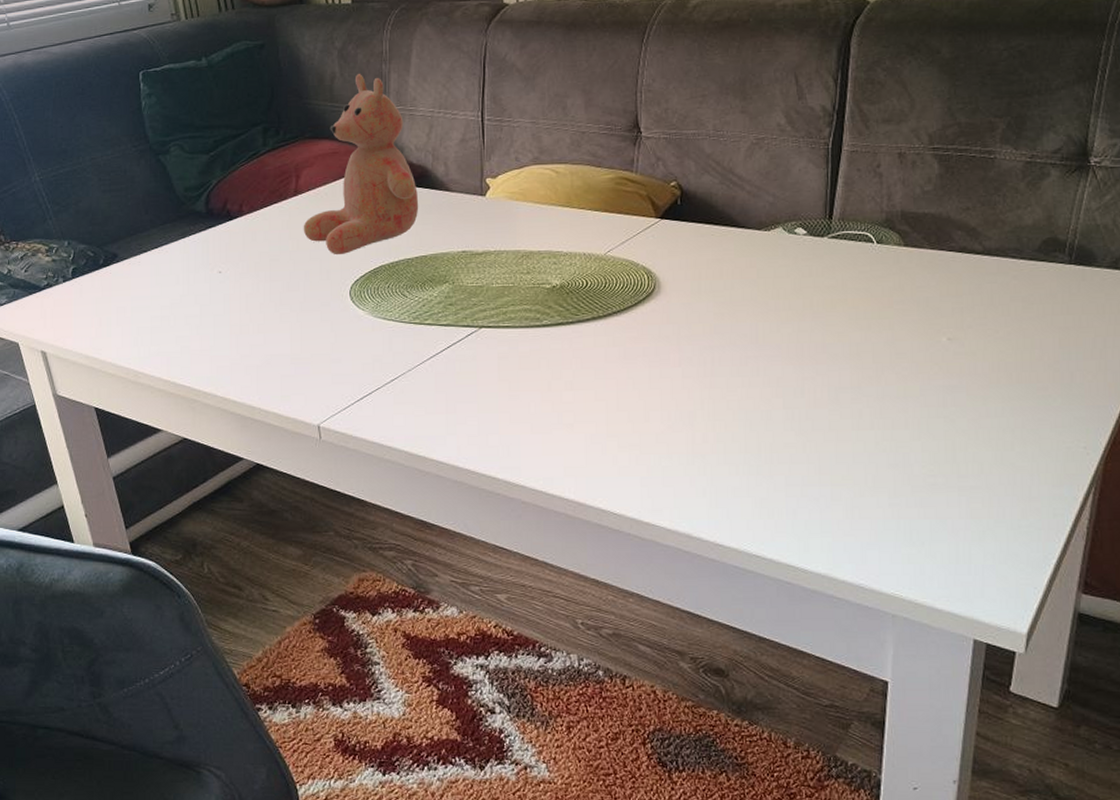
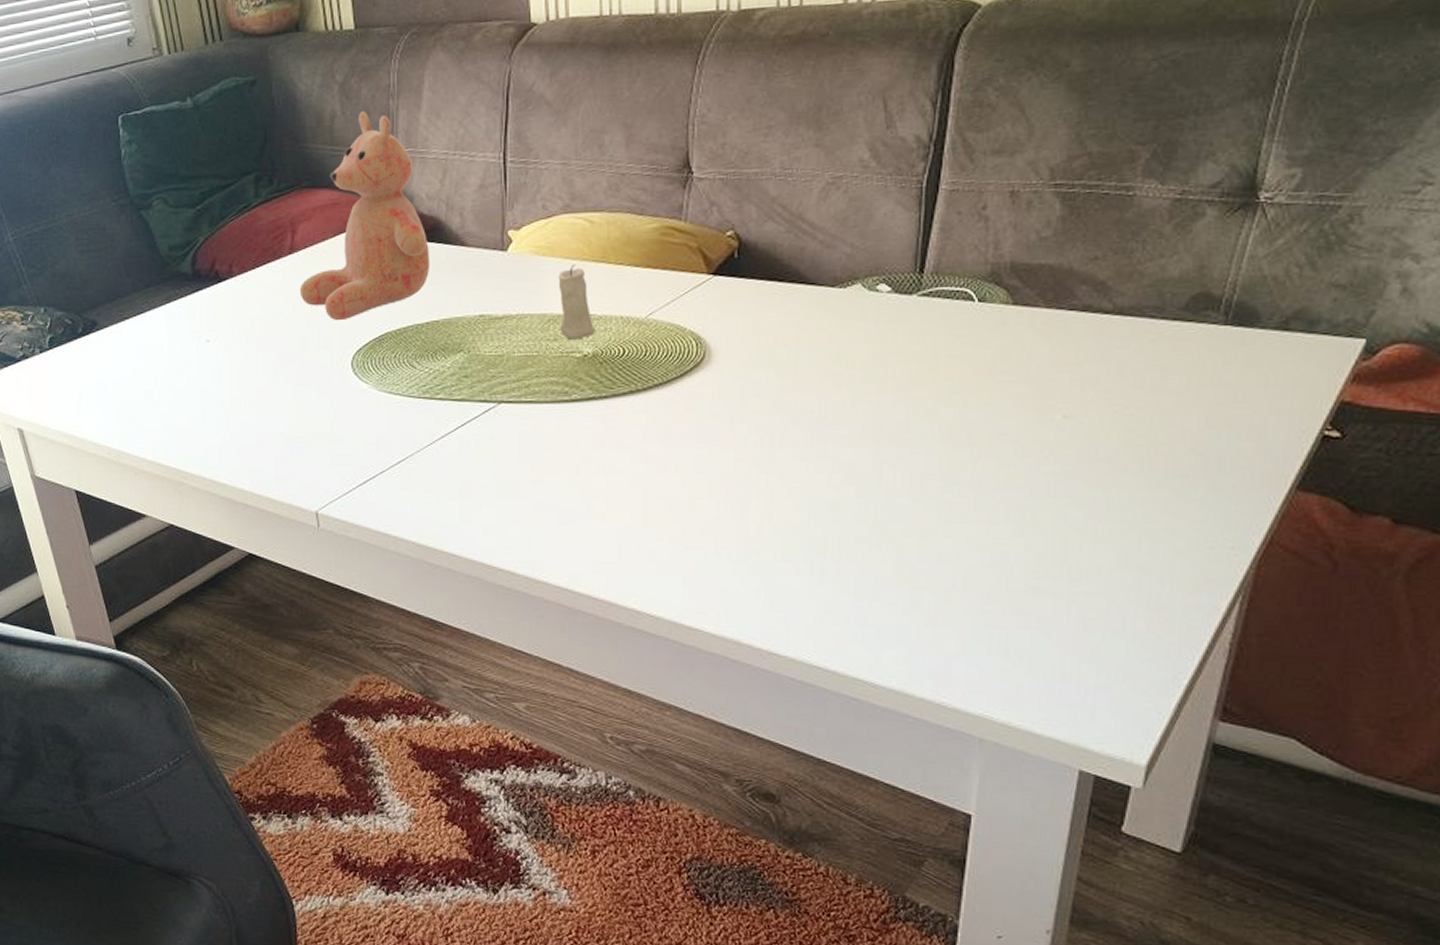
candle: none [529,208,562,273] -> present [558,264,596,340]

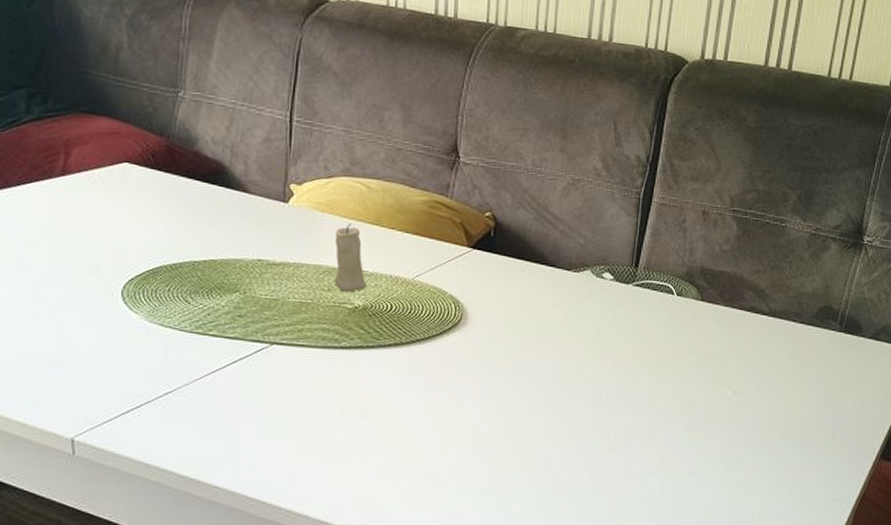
stuffed animal: present [299,111,431,321] -> none [69,49,212,249]

